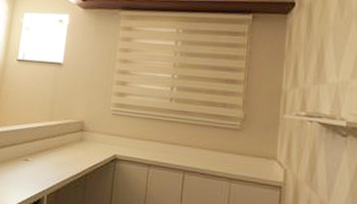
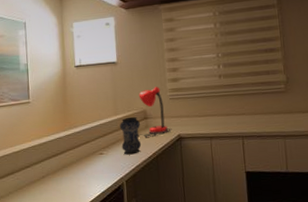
vase: none [50,125,75,168] -> present [120,116,142,155]
desk lamp: none [69,98,108,153] -> present [137,86,172,137]

